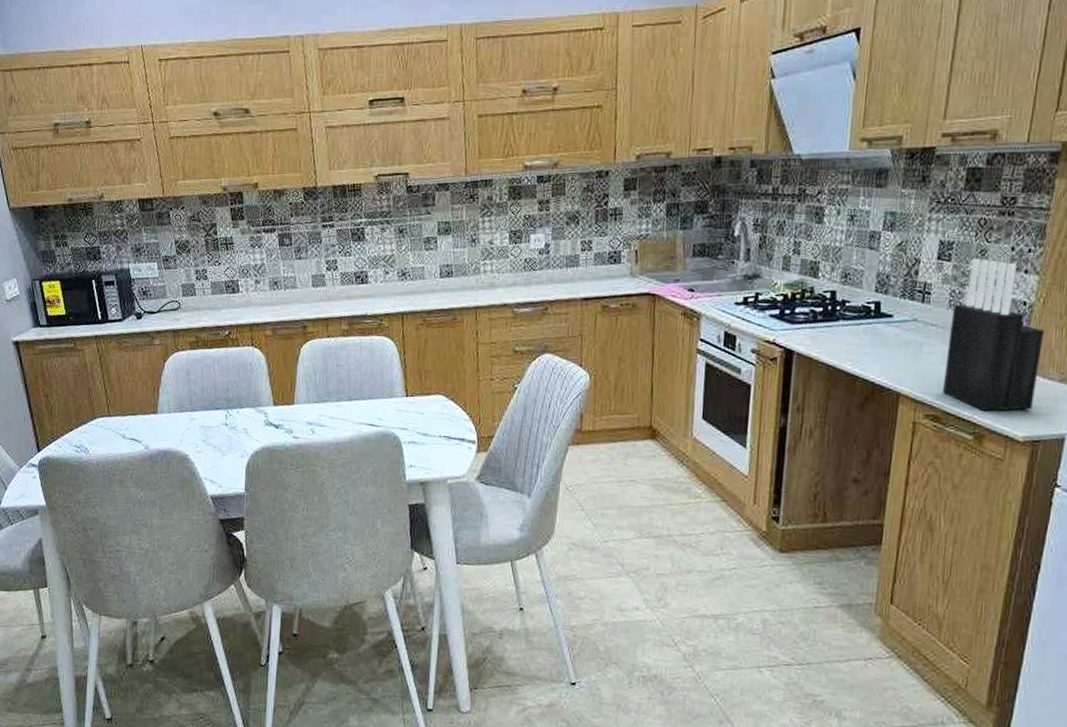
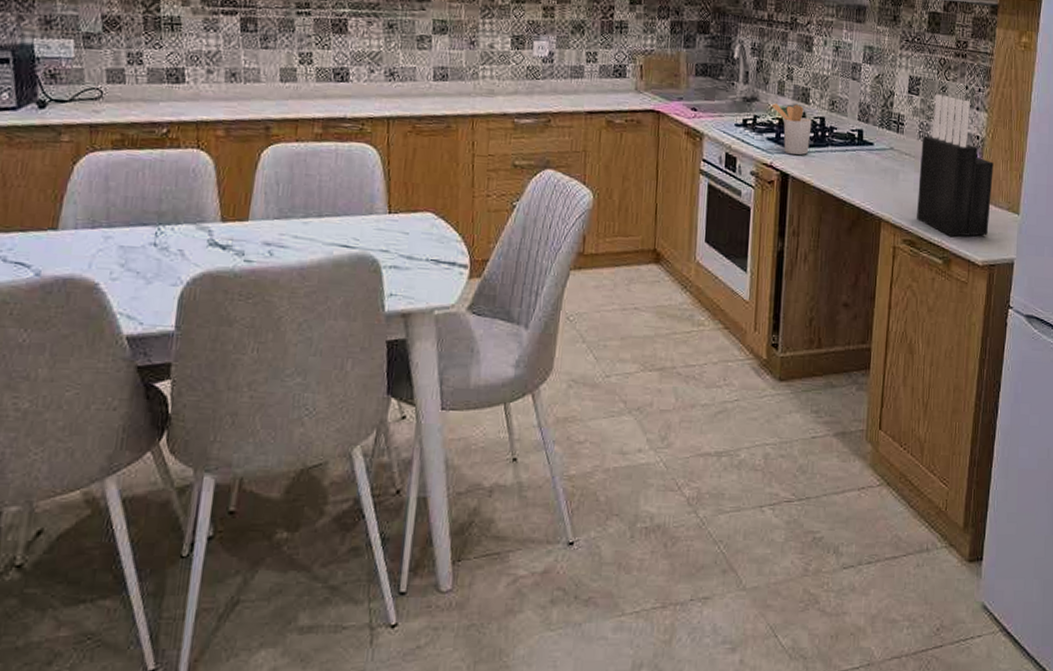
utensil holder: none [776,279,821,330] -> present [772,103,812,155]

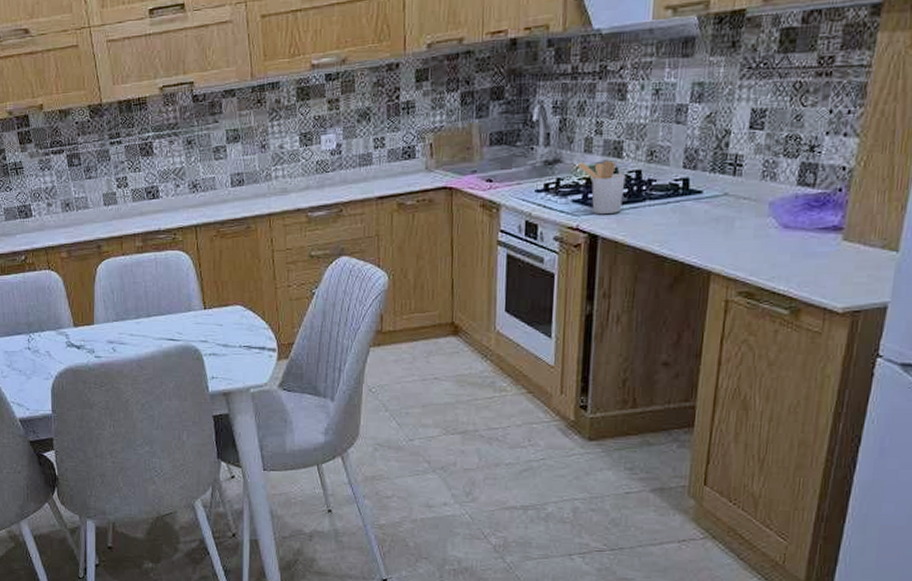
knife block: present [917,94,994,237] -> none [756,124,865,285]

